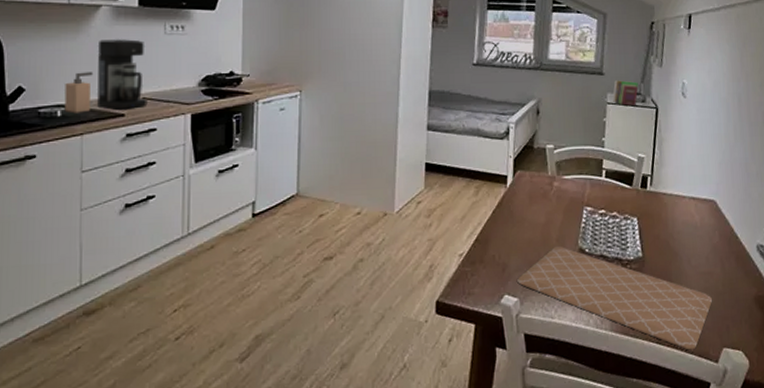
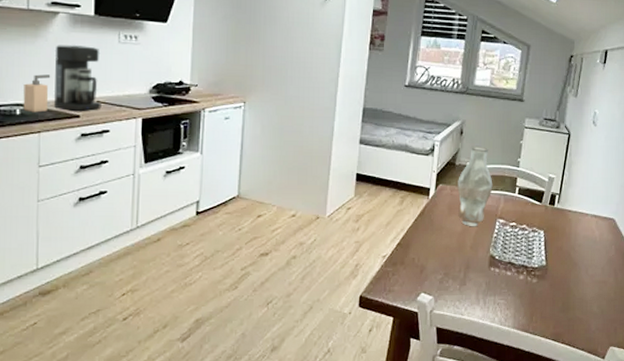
placemat: present [517,247,713,350] -> none [433,253,605,347]
vase: none [537,126,577,216] -> present [457,146,493,226]
books: present [612,80,639,107] -> none [530,107,554,132]

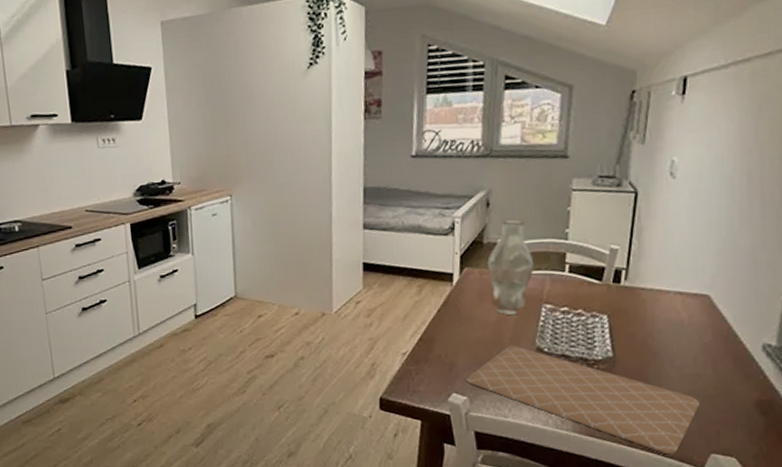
soap dispenser: present [23,74,51,113] -> none [18,189,42,228]
coffee maker: present [54,45,102,111] -> none [41,155,91,223]
placemat: none [433,253,605,347] -> present [466,346,701,455]

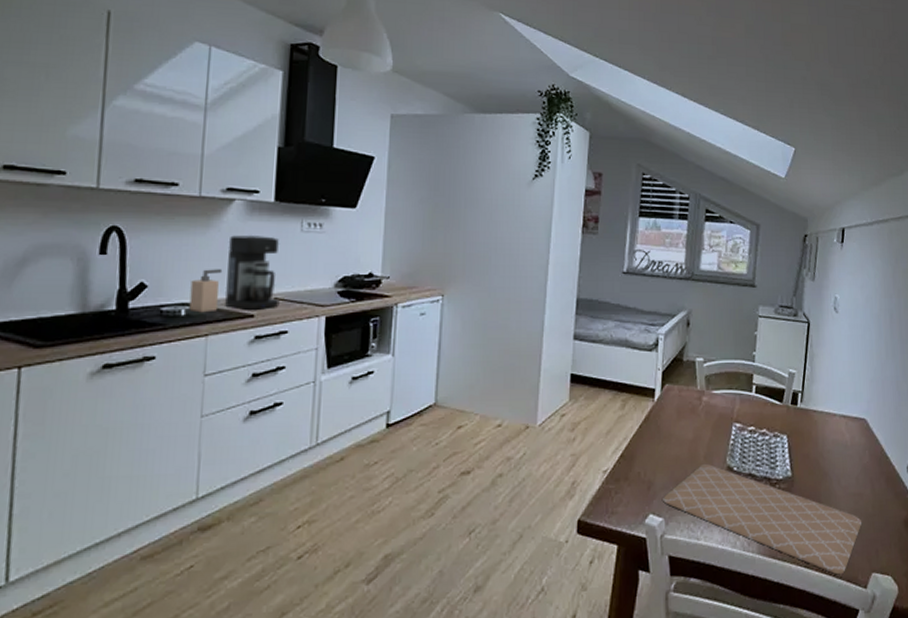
soap dispenser: none [18,189,42,228] -> present [189,269,223,313]
coffee maker: none [41,155,91,223] -> present [225,235,280,310]
vase: present [487,218,534,315] -> none [686,338,726,432]

